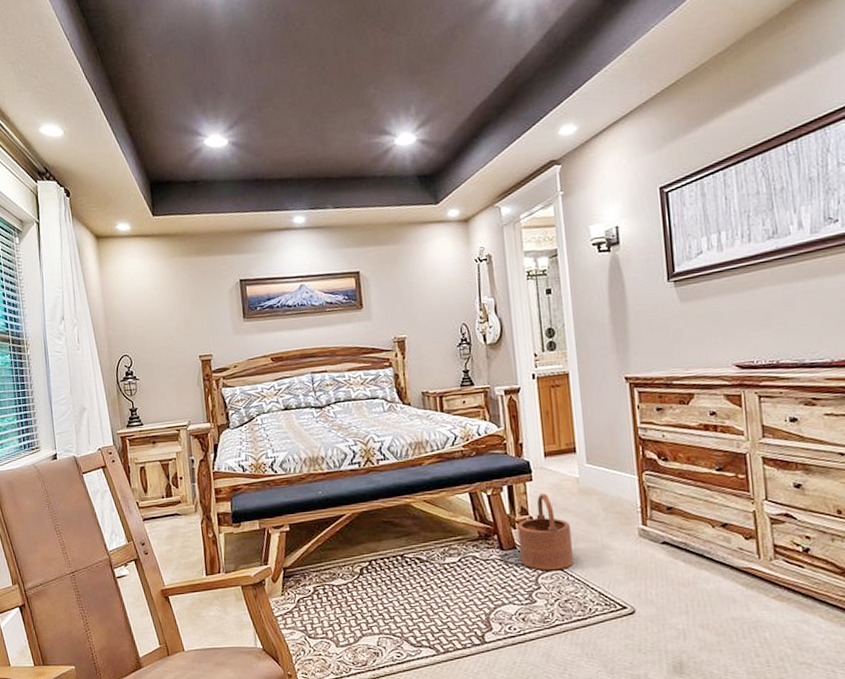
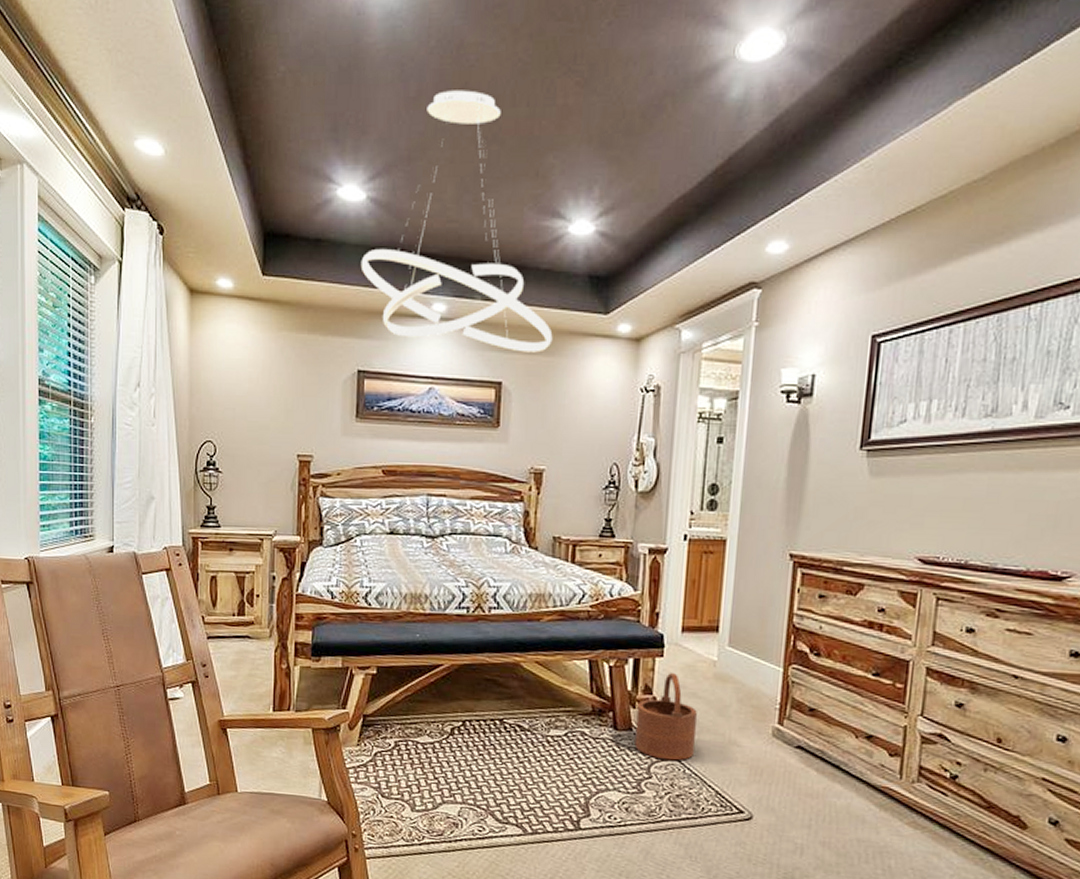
ceiling light fixture: none [230,48,396,248] -> present [360,90,553,353]

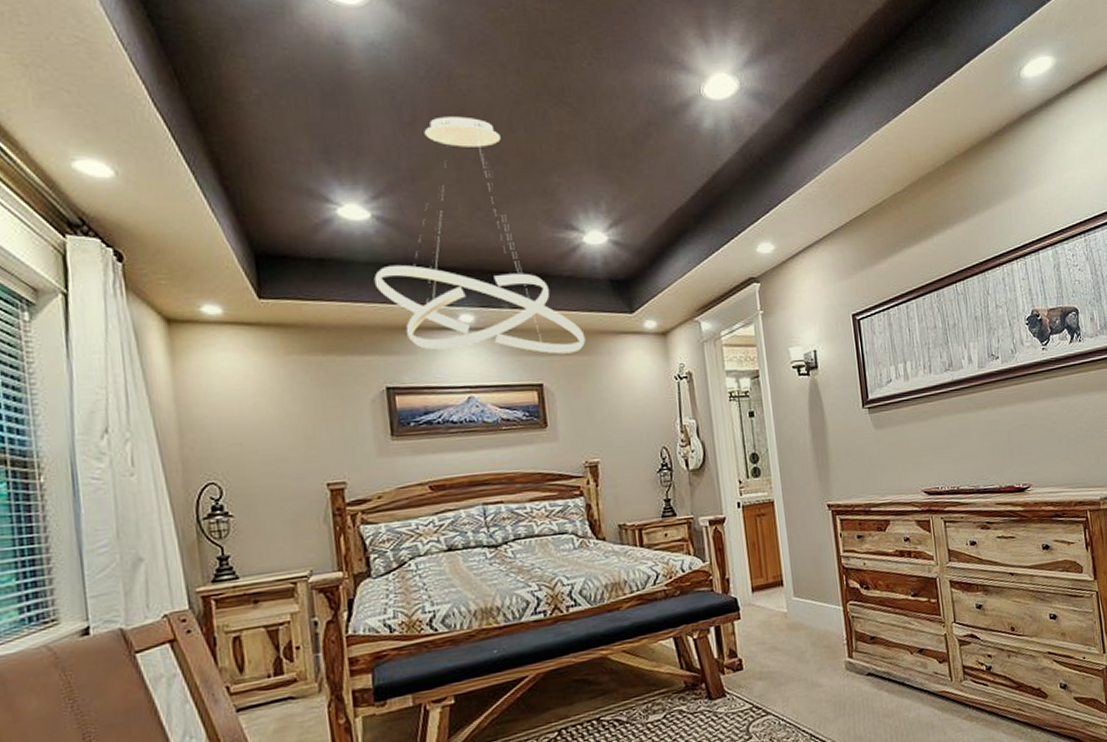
wooden bucket: present [634,673,697,761] -> none [726,632,785,718]

